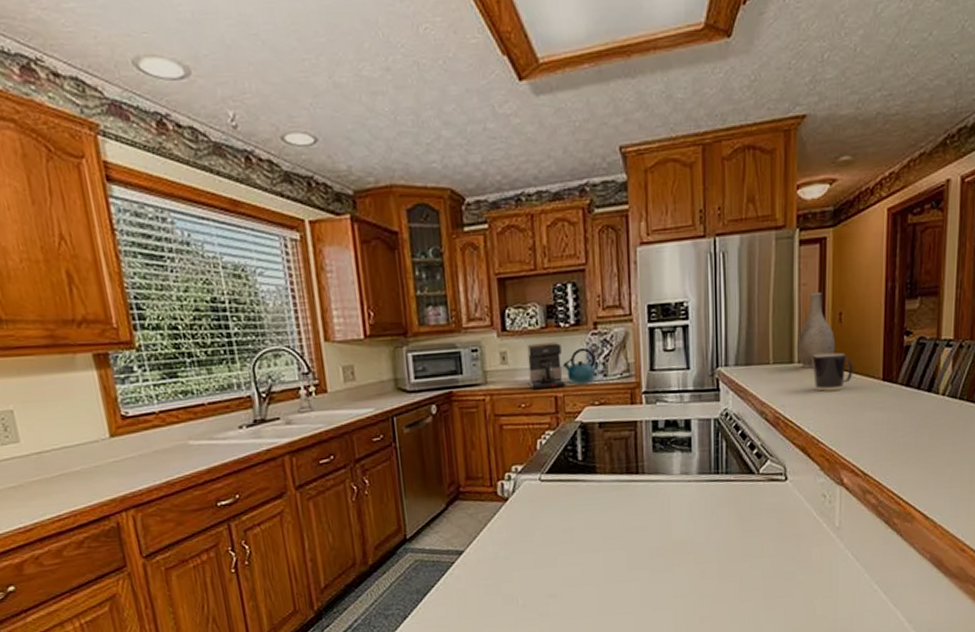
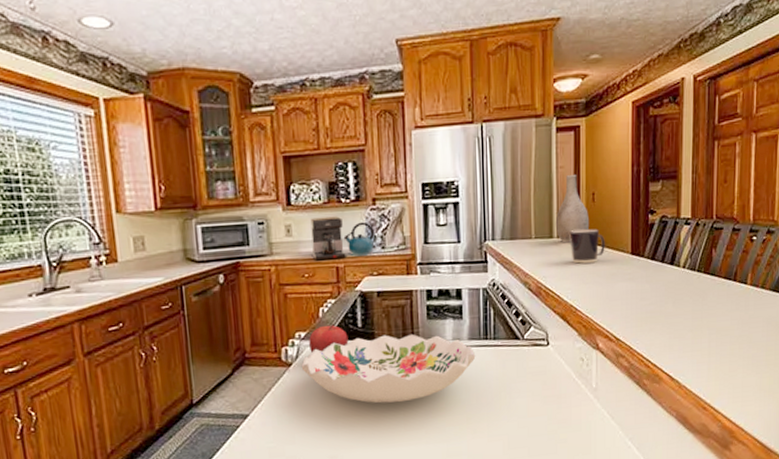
decorative bowl: none [518,467,706,541] -> present [301,333,476,404]
fruit: none [526,456,568,487] -> present [309,323,349,353]

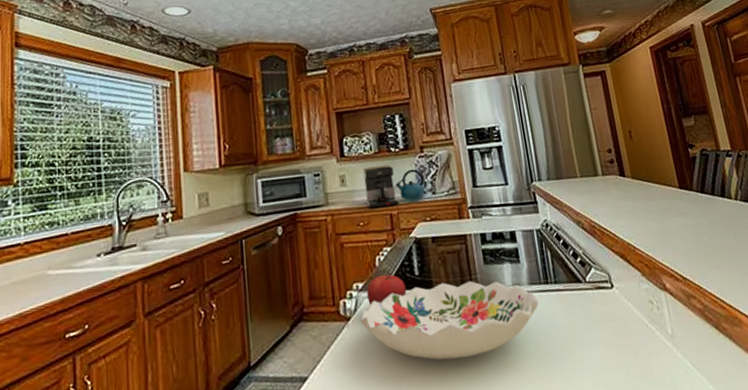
vase: present [555,175,590,243] -> none [597,115,633,181]
mug: present [569,229,605,264] -> none [613,165,652,200]

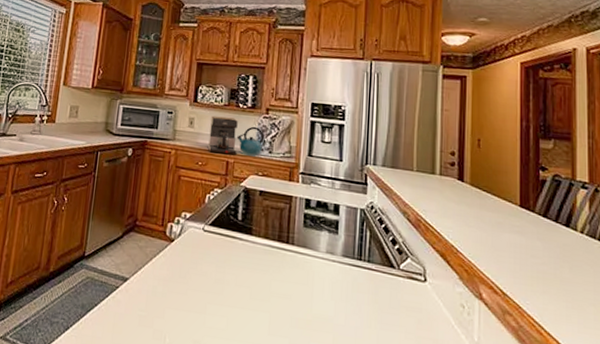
decorative bowl: present [360,280,539,360] -> none [182,229,348,305]
fruit: present [367,272,407,305] -> none [192,211,228,235]

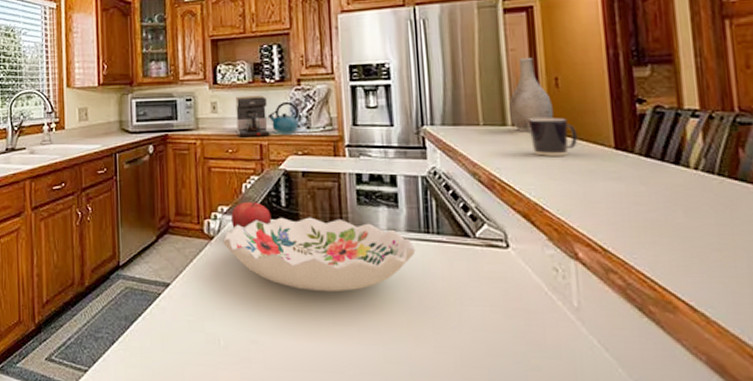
decorative bowl: none [182,229,348,305] -> present [223,217,416,292]
fruit: none [192,211,228,235] -> present [231,200,272,228]
vase: none [438,119,475,182] -> present [508,58,554,132]
mug: none [452,170,491,207] -> present [527,117,577,156]

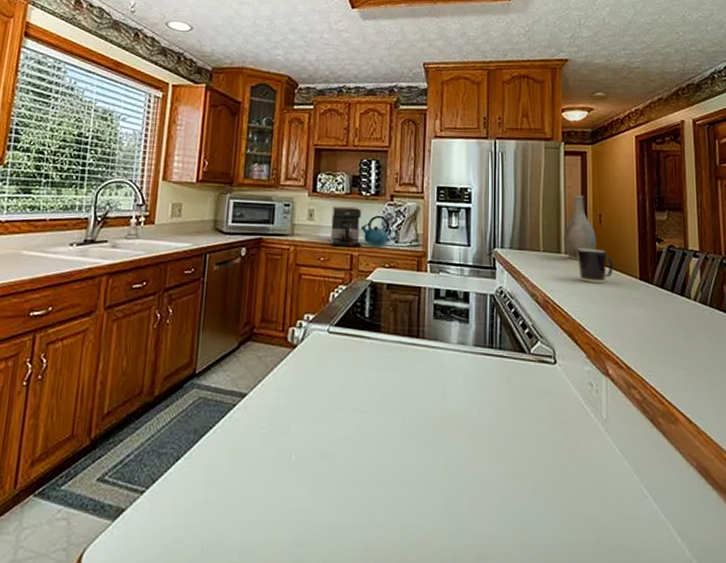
decorative bowl: present [223,217,416,292] -> none [305,327,480,404]
fruit: present [231,200,272,228] -> none [316,309,355,337]

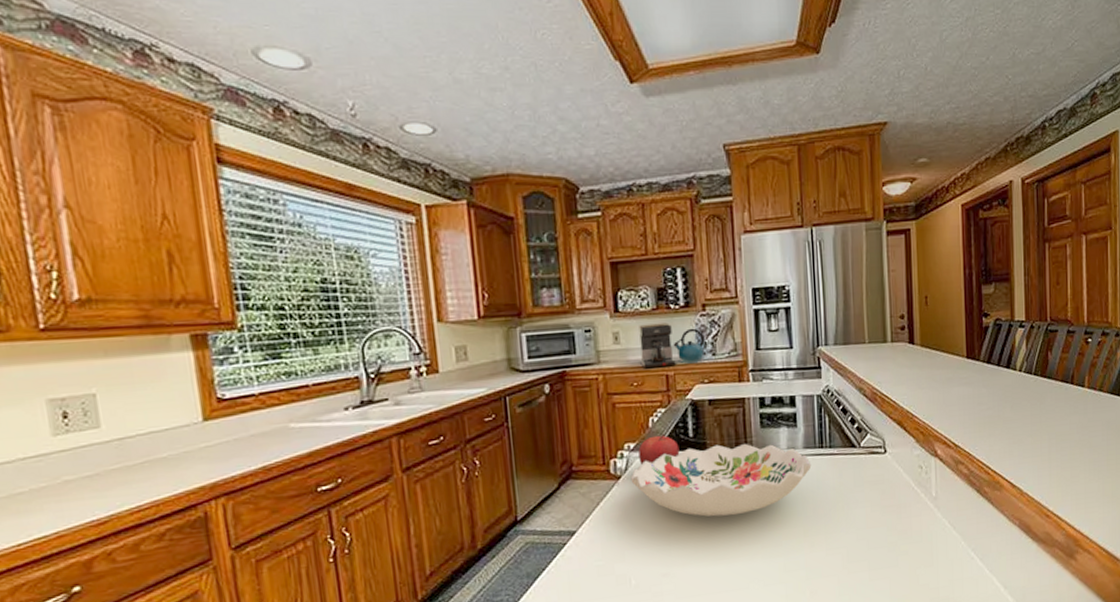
decorative bowl: none [305,327,480,404] -> present [630,443,812,517]
fruit: none [316,309,355,337] -> present [638,433,680,465]
vase: present [563,195,597,260] -> none [888,278,924,348]
mug: present [577,248,613,283] -> none [903,332,940,368]

